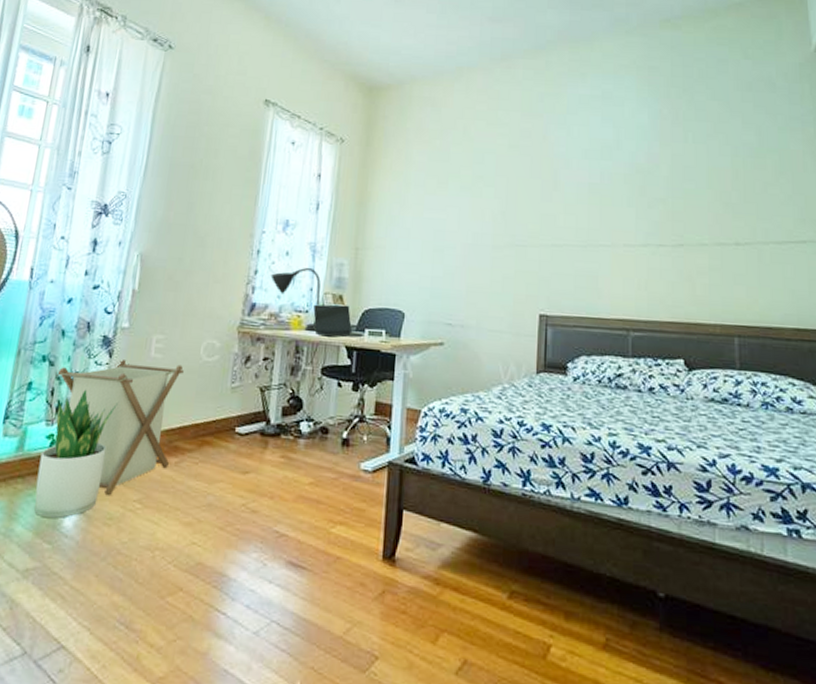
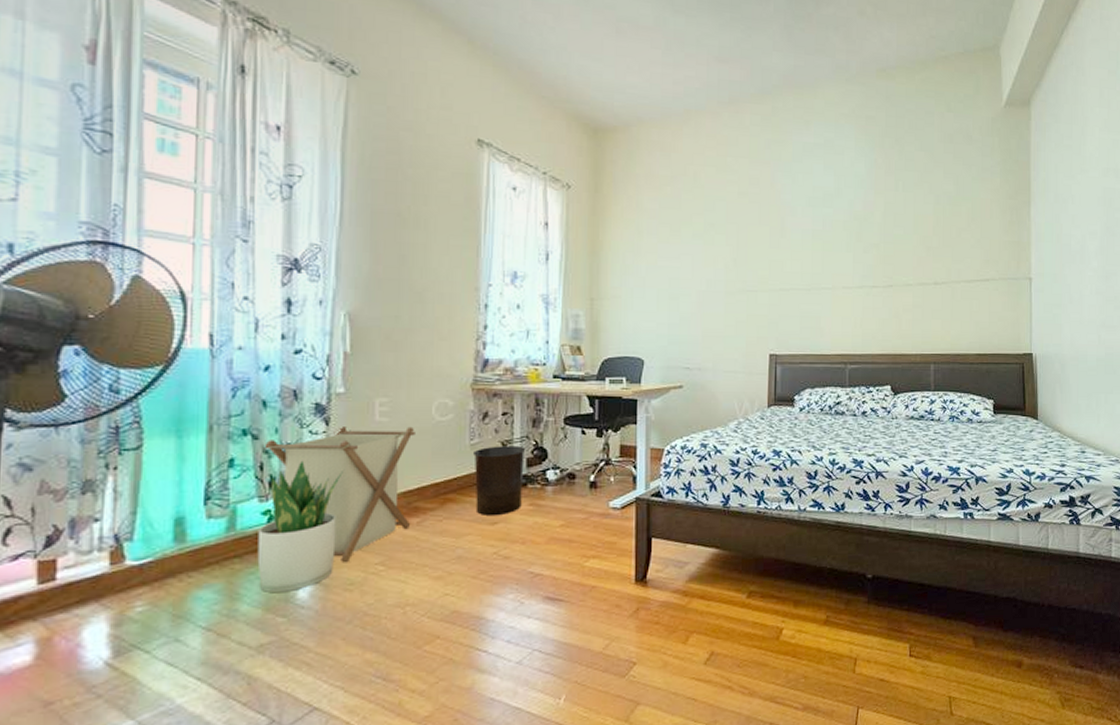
waste bin: none [229,391,283,464] -> present [473,445,526,515]
desk lamp: present [270,267,321,331] -> none [502,319,558,383]
laptop: present [313,304,364,338] -> none [551,355,605,388]

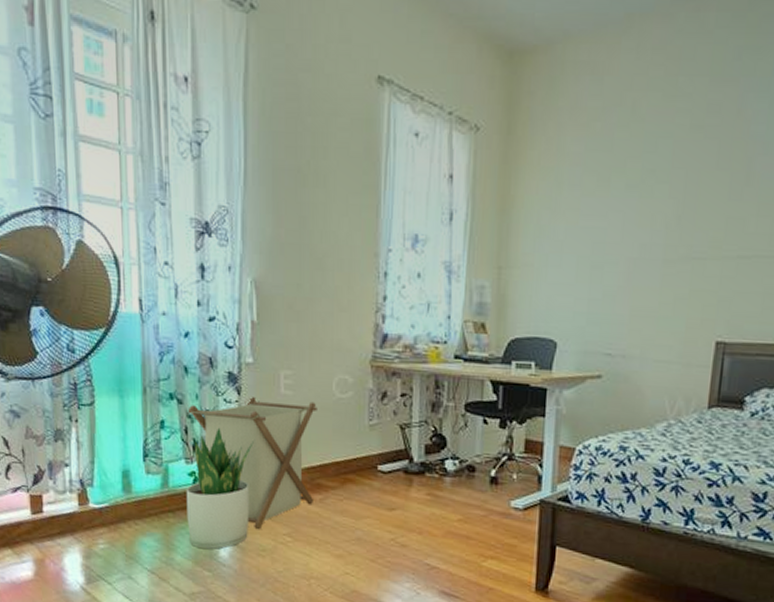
waste bin: present [473,445,526,515] -> none [372,428,425,502]

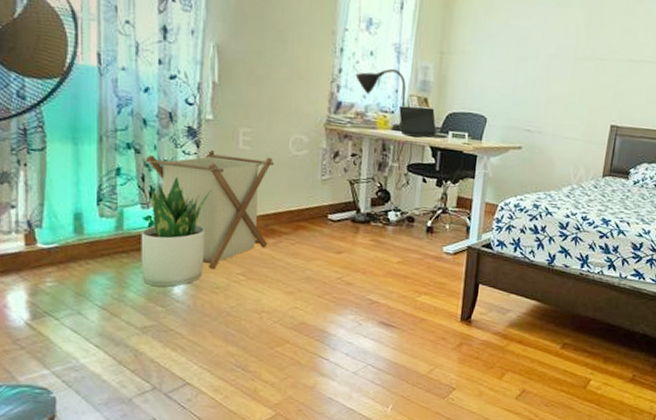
desk lamp: none [402,291,460,364] -> present [355,68,406,131]
laptop: none [452,333,511,371] -> present [399,105,448,139]

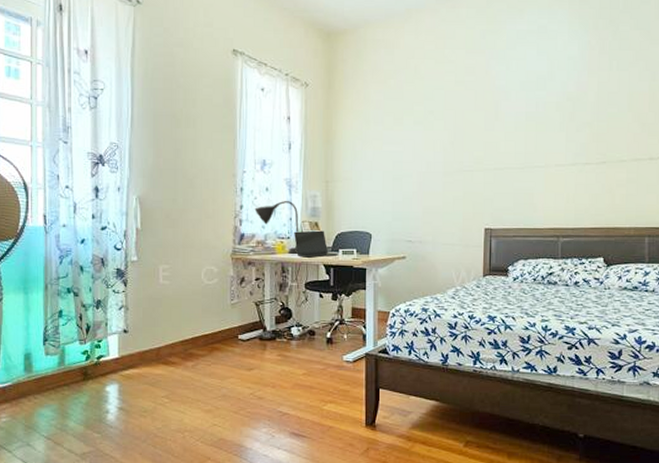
planter: present [141,176,211,287] -> none [80,313,137,415]
laundry basket: present [143,150,274,270] -> none [81,288,189,395]

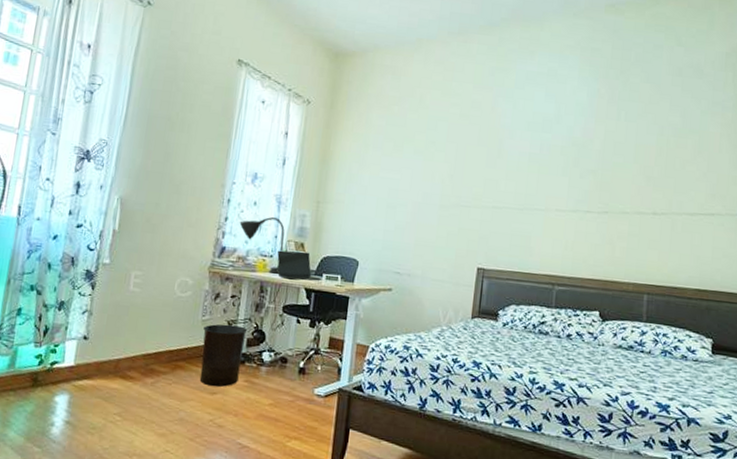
waste bin: none [234,305,275,363] -> present [199,324,248,387]

